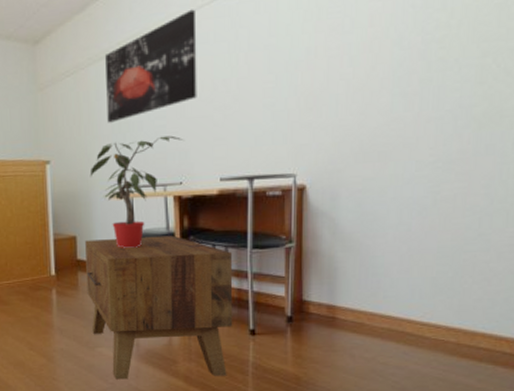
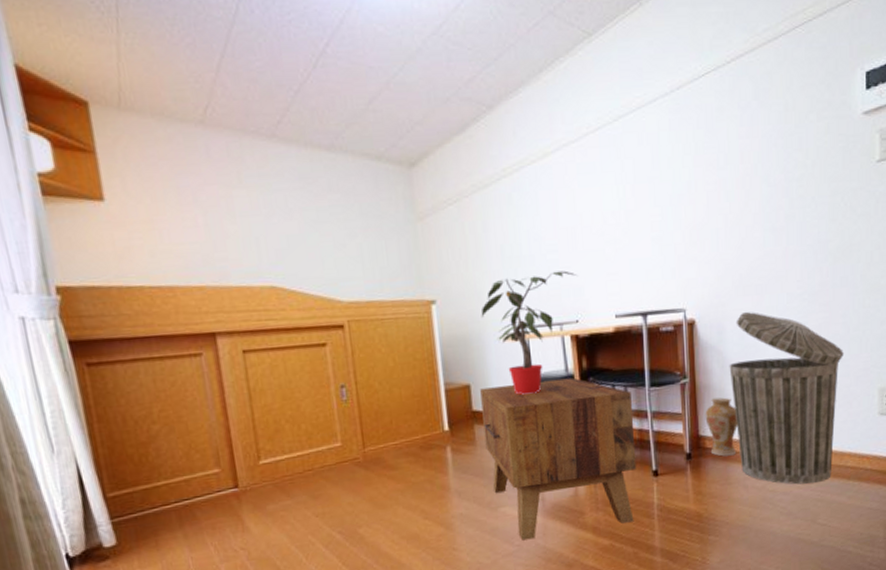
wall art: present [105,9,197,123] -> none [490,136,588,257]
vase: none [310,264,347,323] -> present [705,397,737,457]
trash can: none [341,179,485,362] -> present [729,312,845,485]

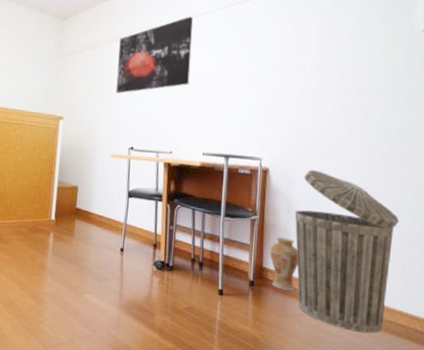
side table: present [480,377,637,541] -> none [81,191,208,332]
potted plant: present [481,270,576,395] -> none [96,110,175,204]
wall art: none [490,136,588,257] -> present [116,16,193,94]

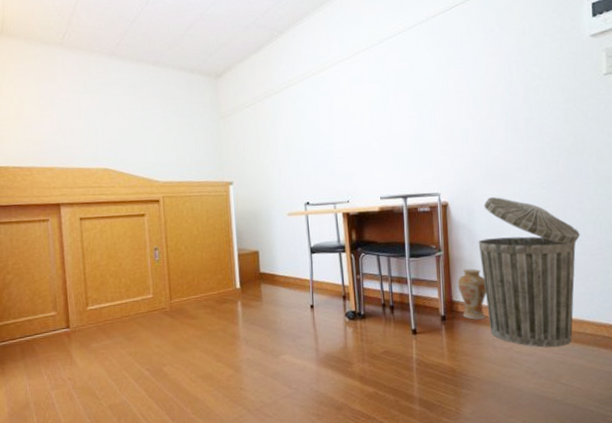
wall art: present [116,16,193,94] -> none [279,55,358,149]

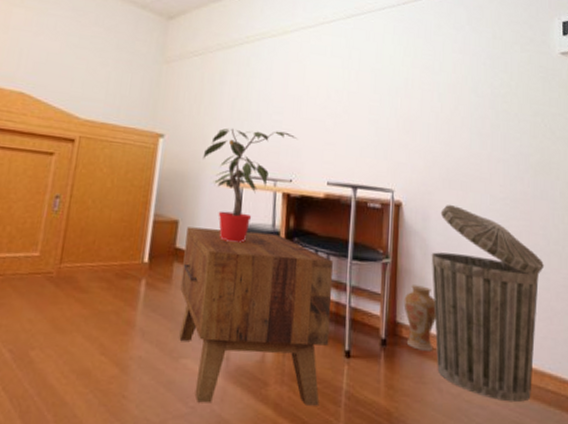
side table: none [267,248,398,385] -> present [179,227,333,406]
potted plant: none [269,160,348,261] -> present [202,128,296,243]

